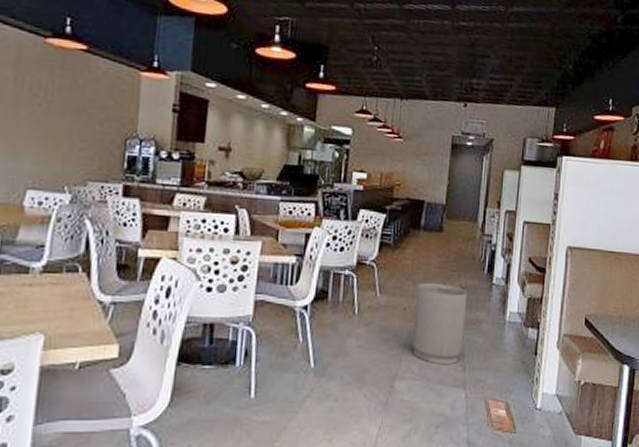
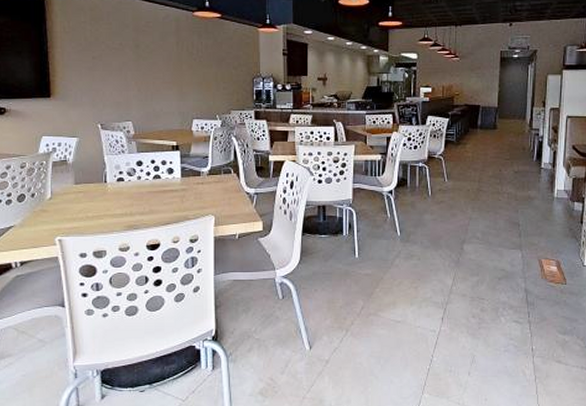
trash can: present [412,282,468,365] -> none [476,169,520,233]

